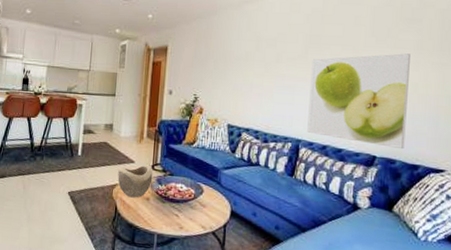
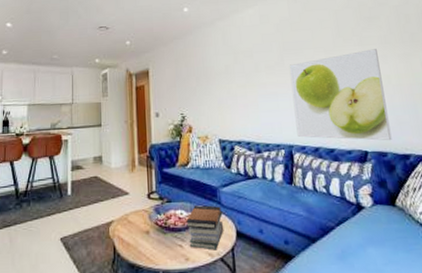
decorative bowl: present [117,165,153,198] -> none [112,196,150,234]
book stack: none [185,182,221,224] -> present [186,205,224,250]

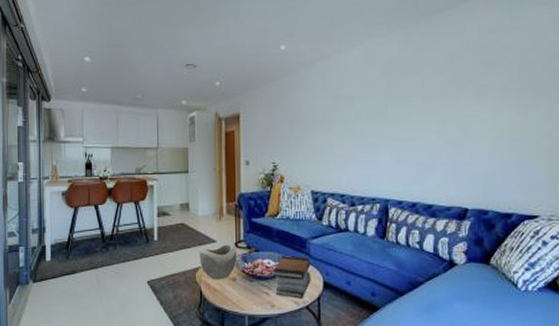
decorative bowl: none [112,196,150,234] -> present [199,244,237,280]
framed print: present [289,49,392,141] -> none [393,99,496,199]

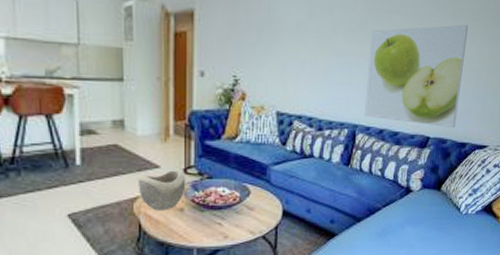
book stack: present [273,256,311,299] -> none [228,183,271,229]
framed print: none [393,99,496,199] -> present [364,24,468,129]

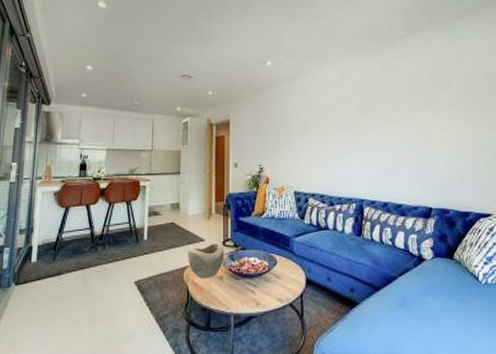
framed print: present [364,24,468,129] -> none [364,112,455,199]

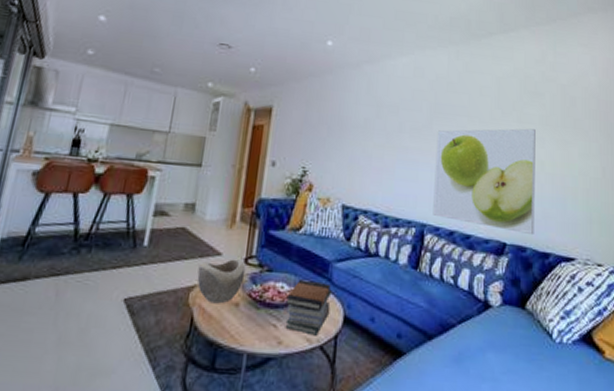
book stack: none [259,253,295,296] -> present [285,280,332,336]
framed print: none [364,112,455,199] -> present [433,128,536,236]

